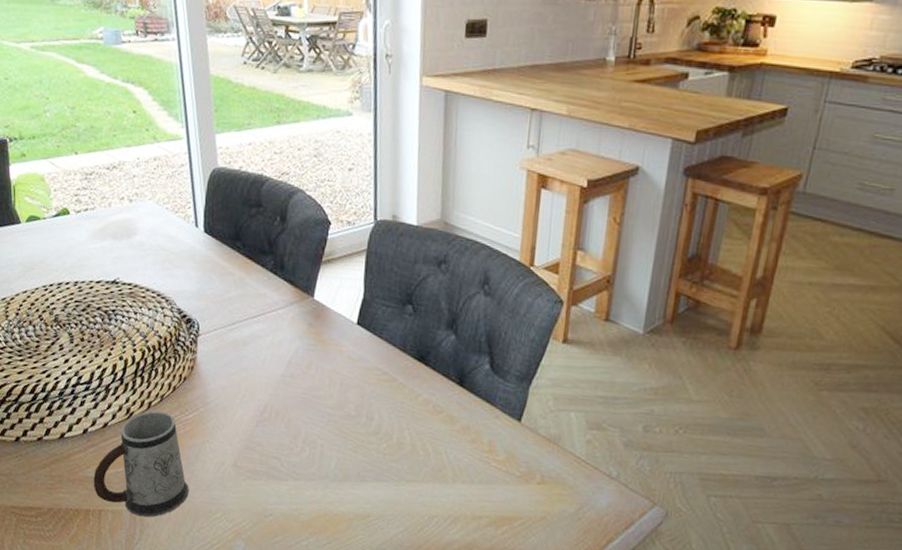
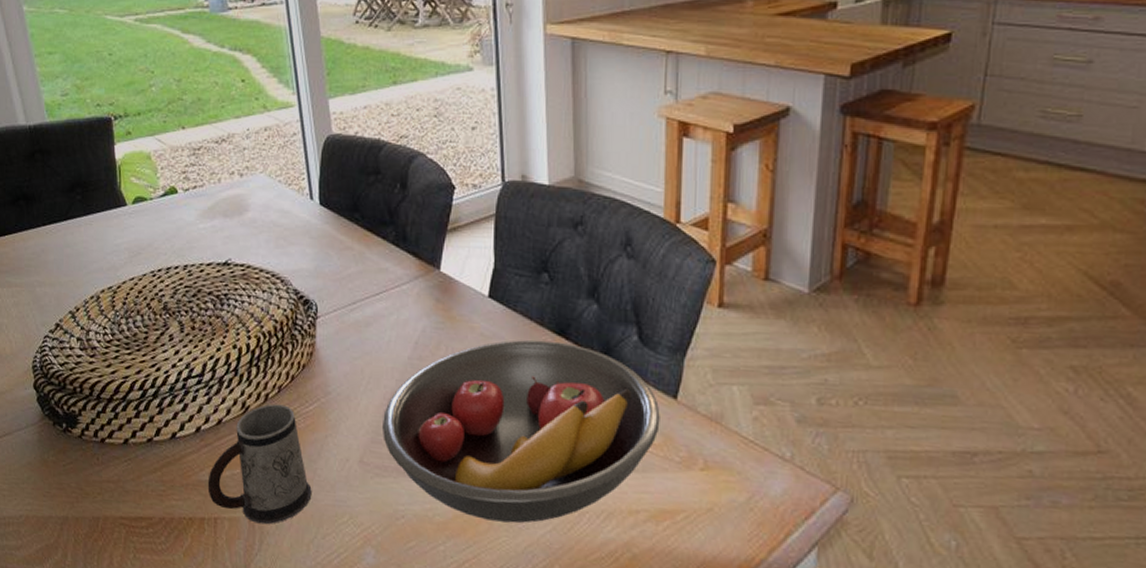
fruit bowl: none [254,364,506,524] -> present [381,340,660,523]

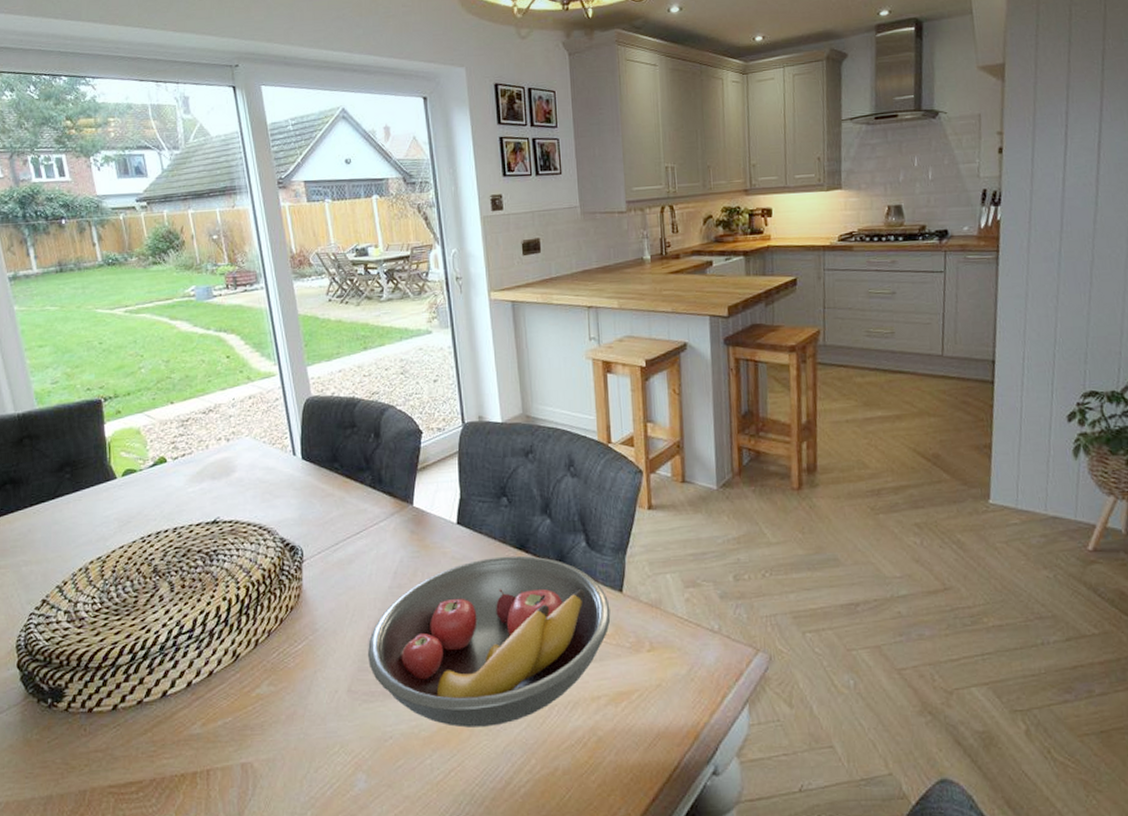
mug: present [207,404,312,525] -> none [199,647,303,768]

